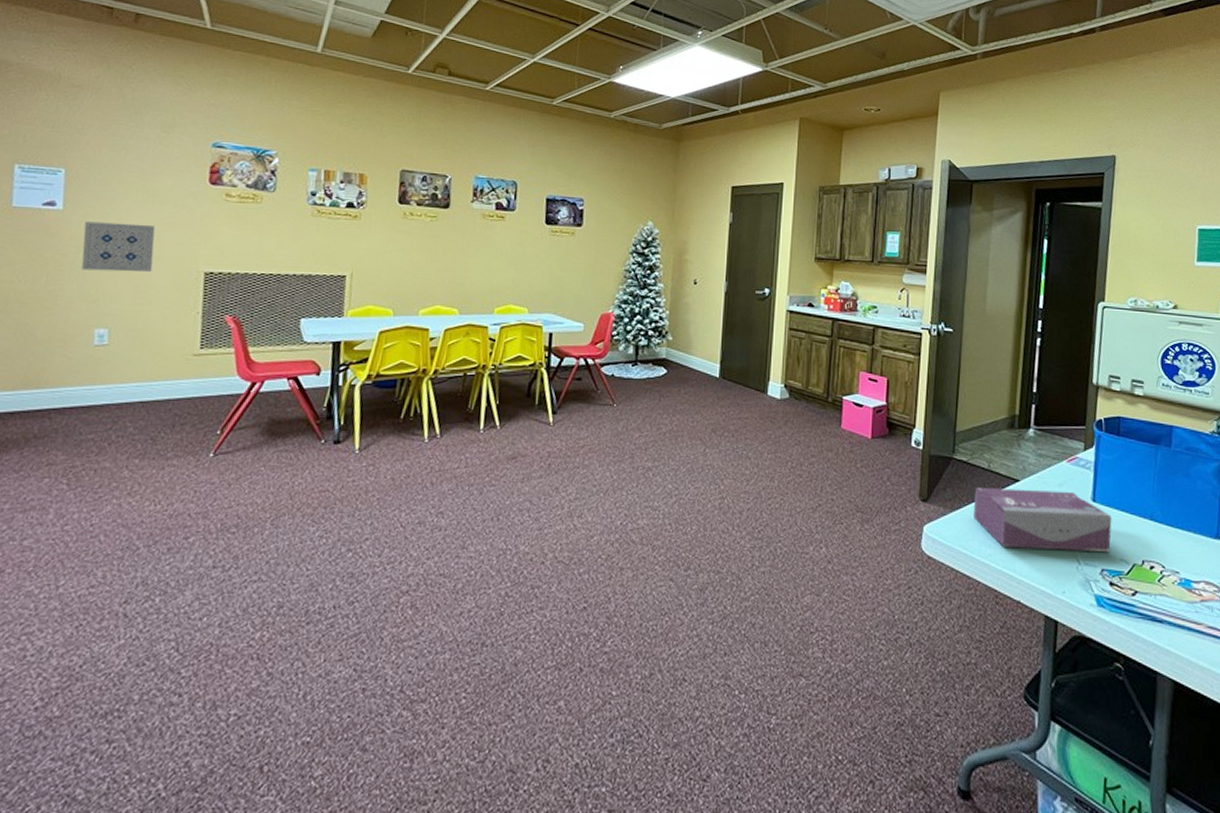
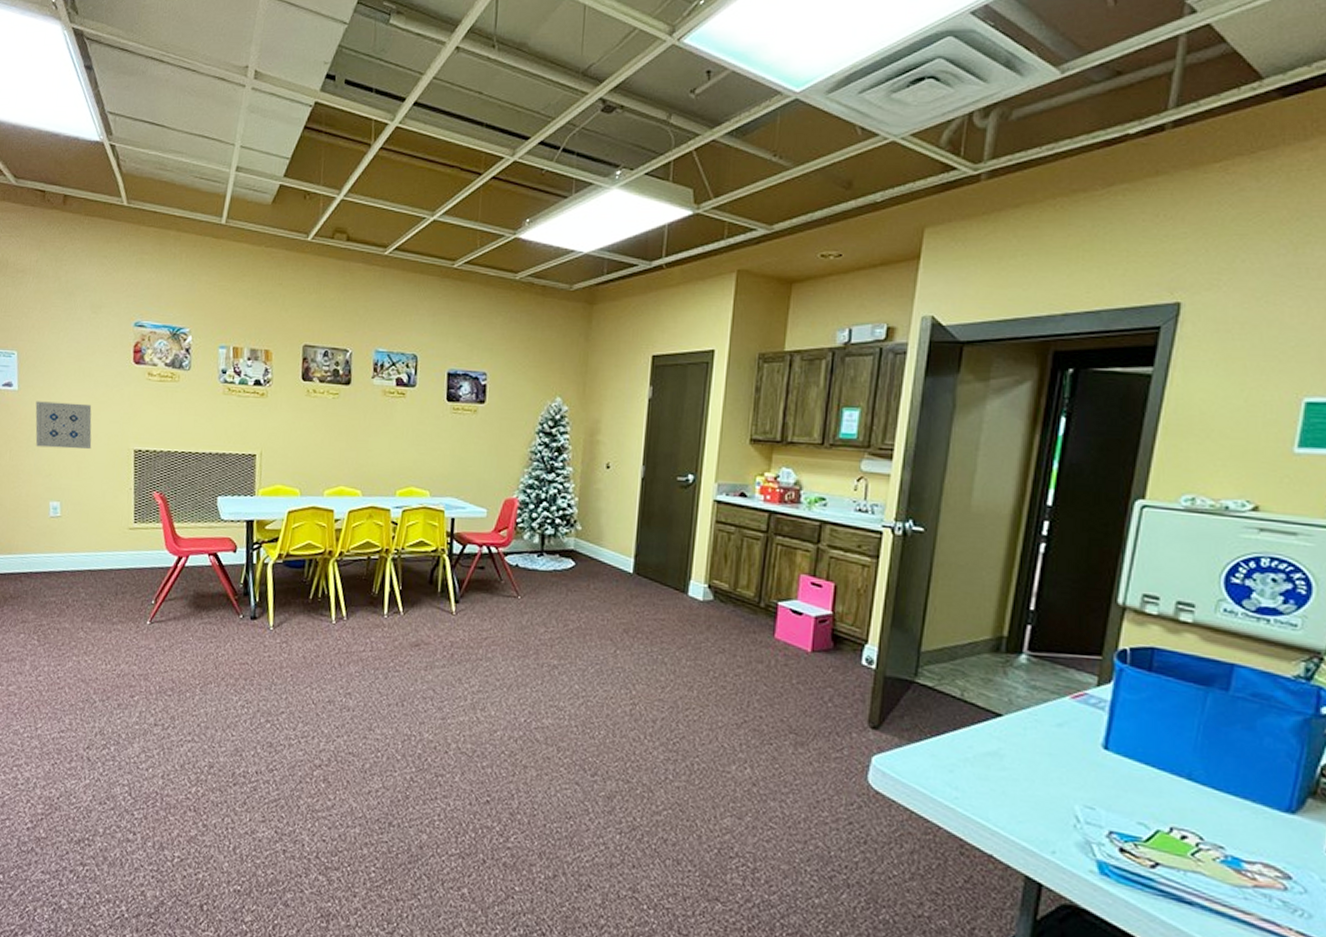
tissue box: present [973,488,1112,551] -> none [937,719,1130,811]

